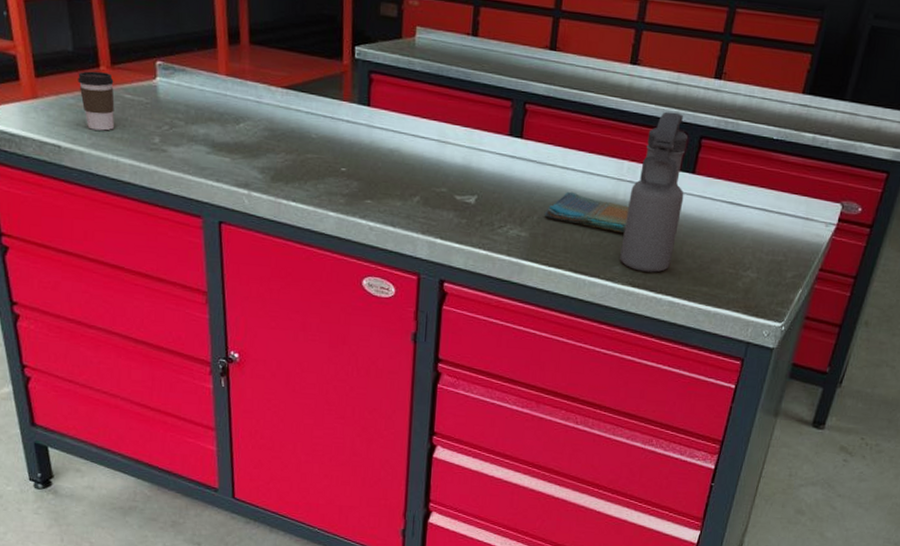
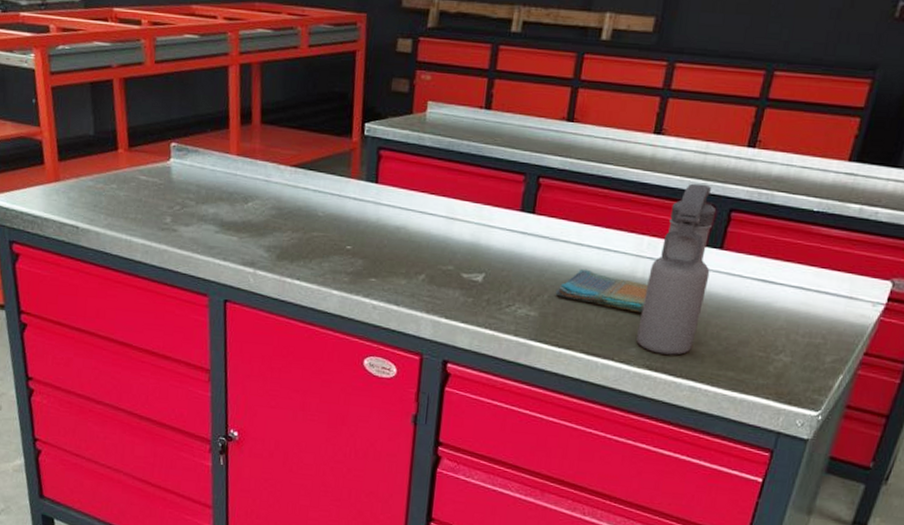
coffee cup: present [78,71,115,131] -> none [97,154,131,212]

